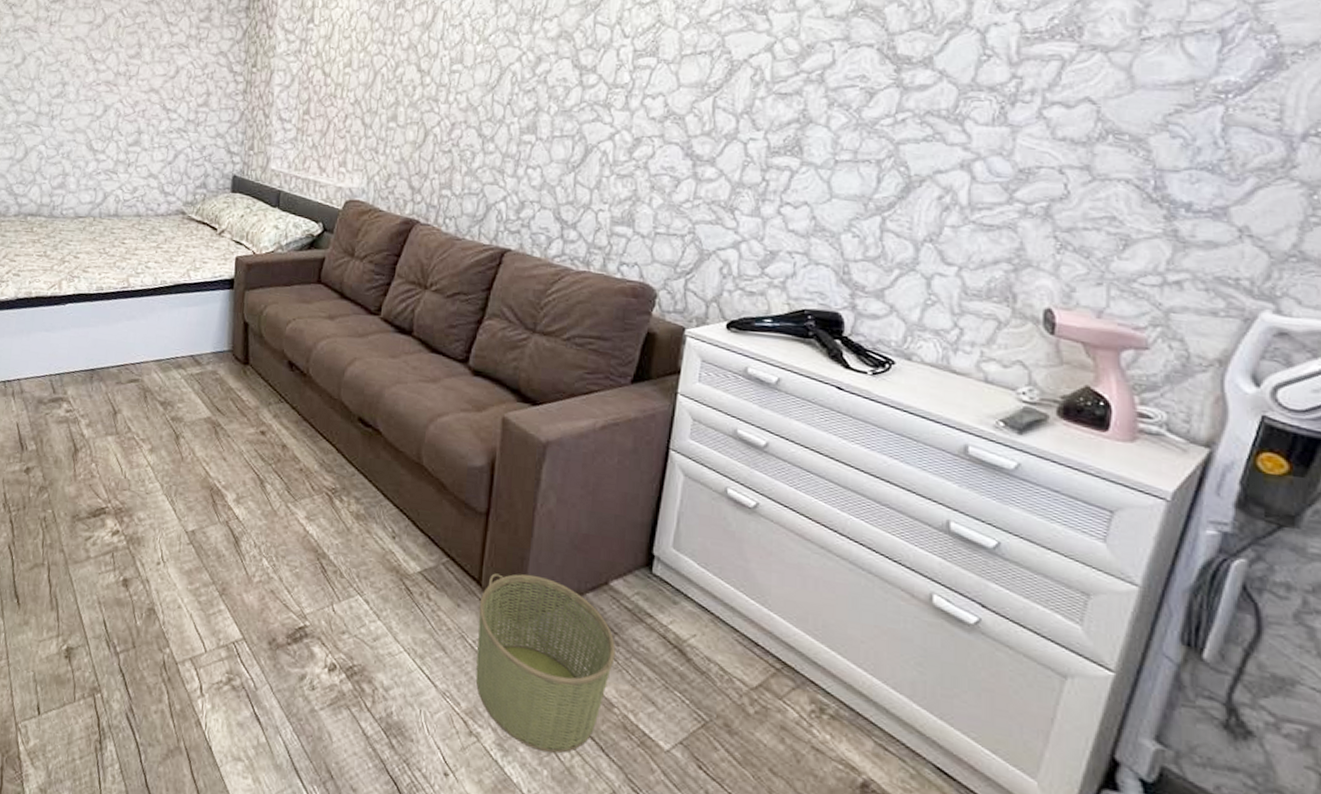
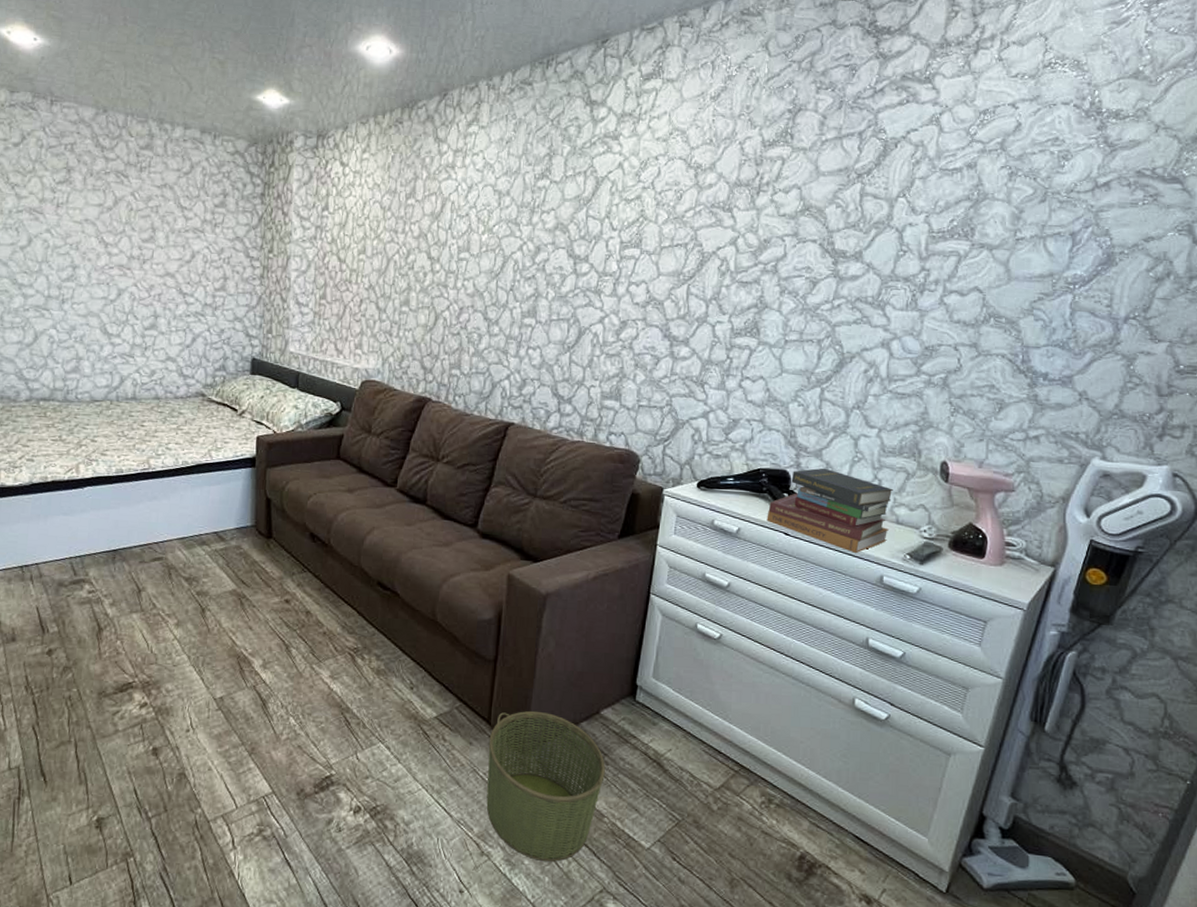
books: none [814,311,979,417] -> present [767,468,893,554]

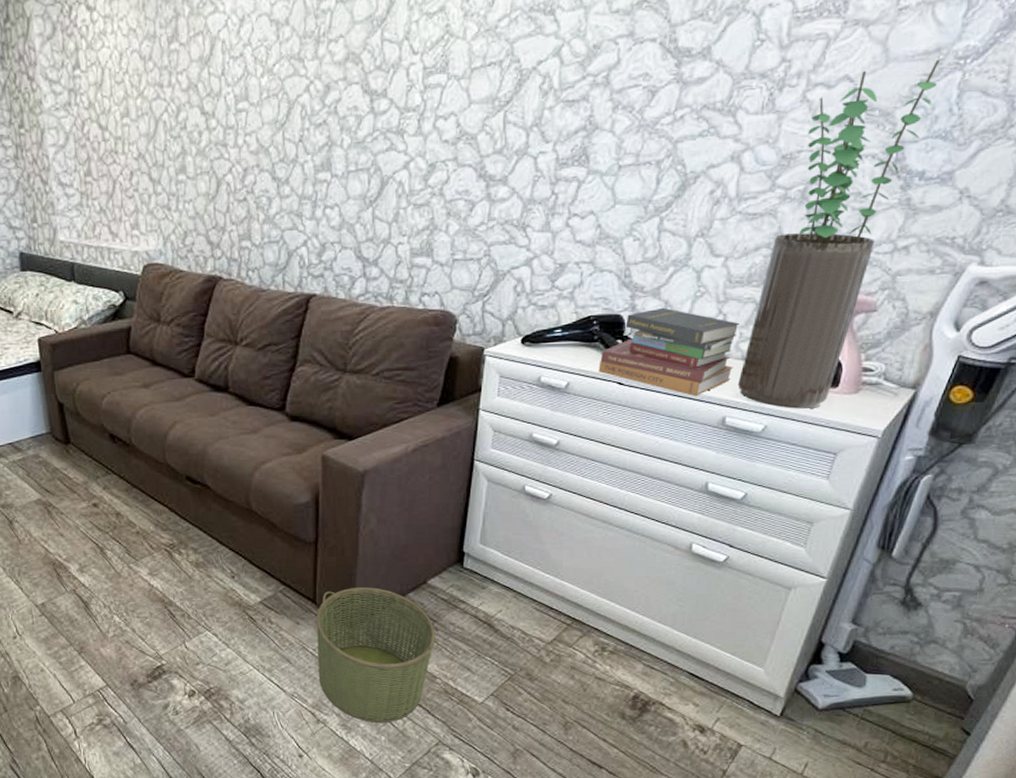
vase: none [893,282,1053,576] -> present [737,59,940,409]

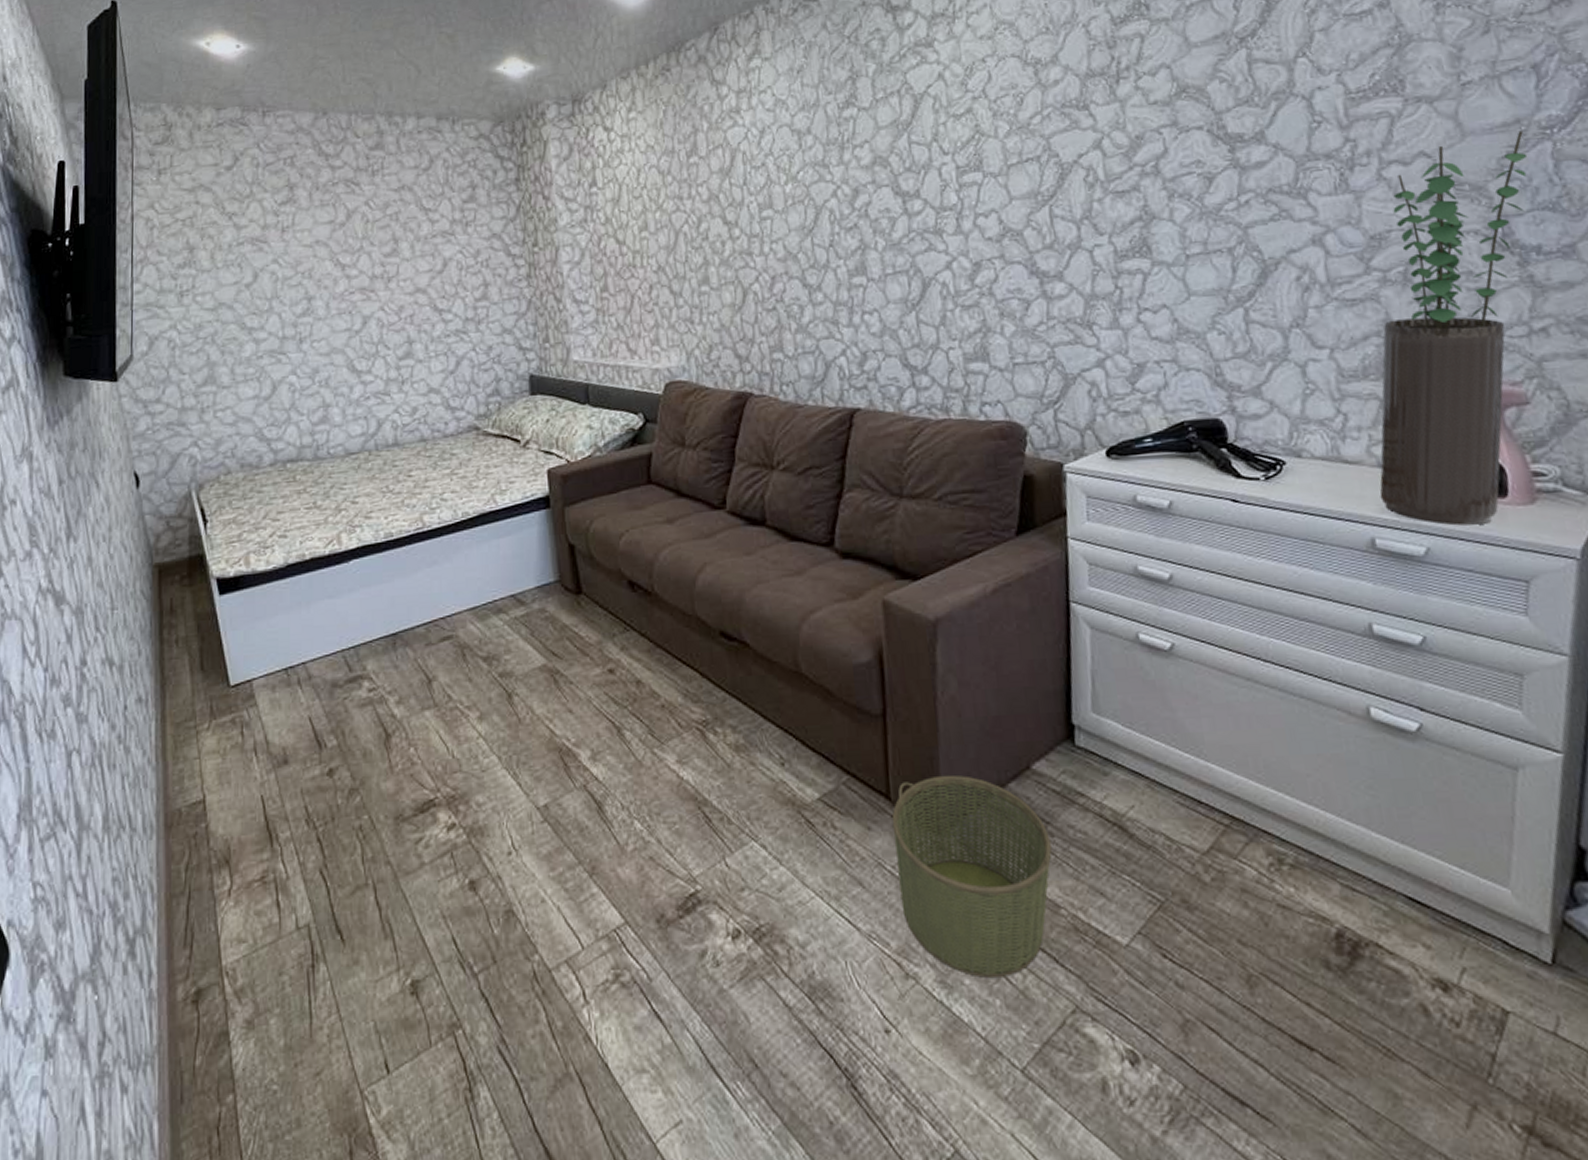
books: present [598,307,739,397] -> none [1204,408,1371,514]

